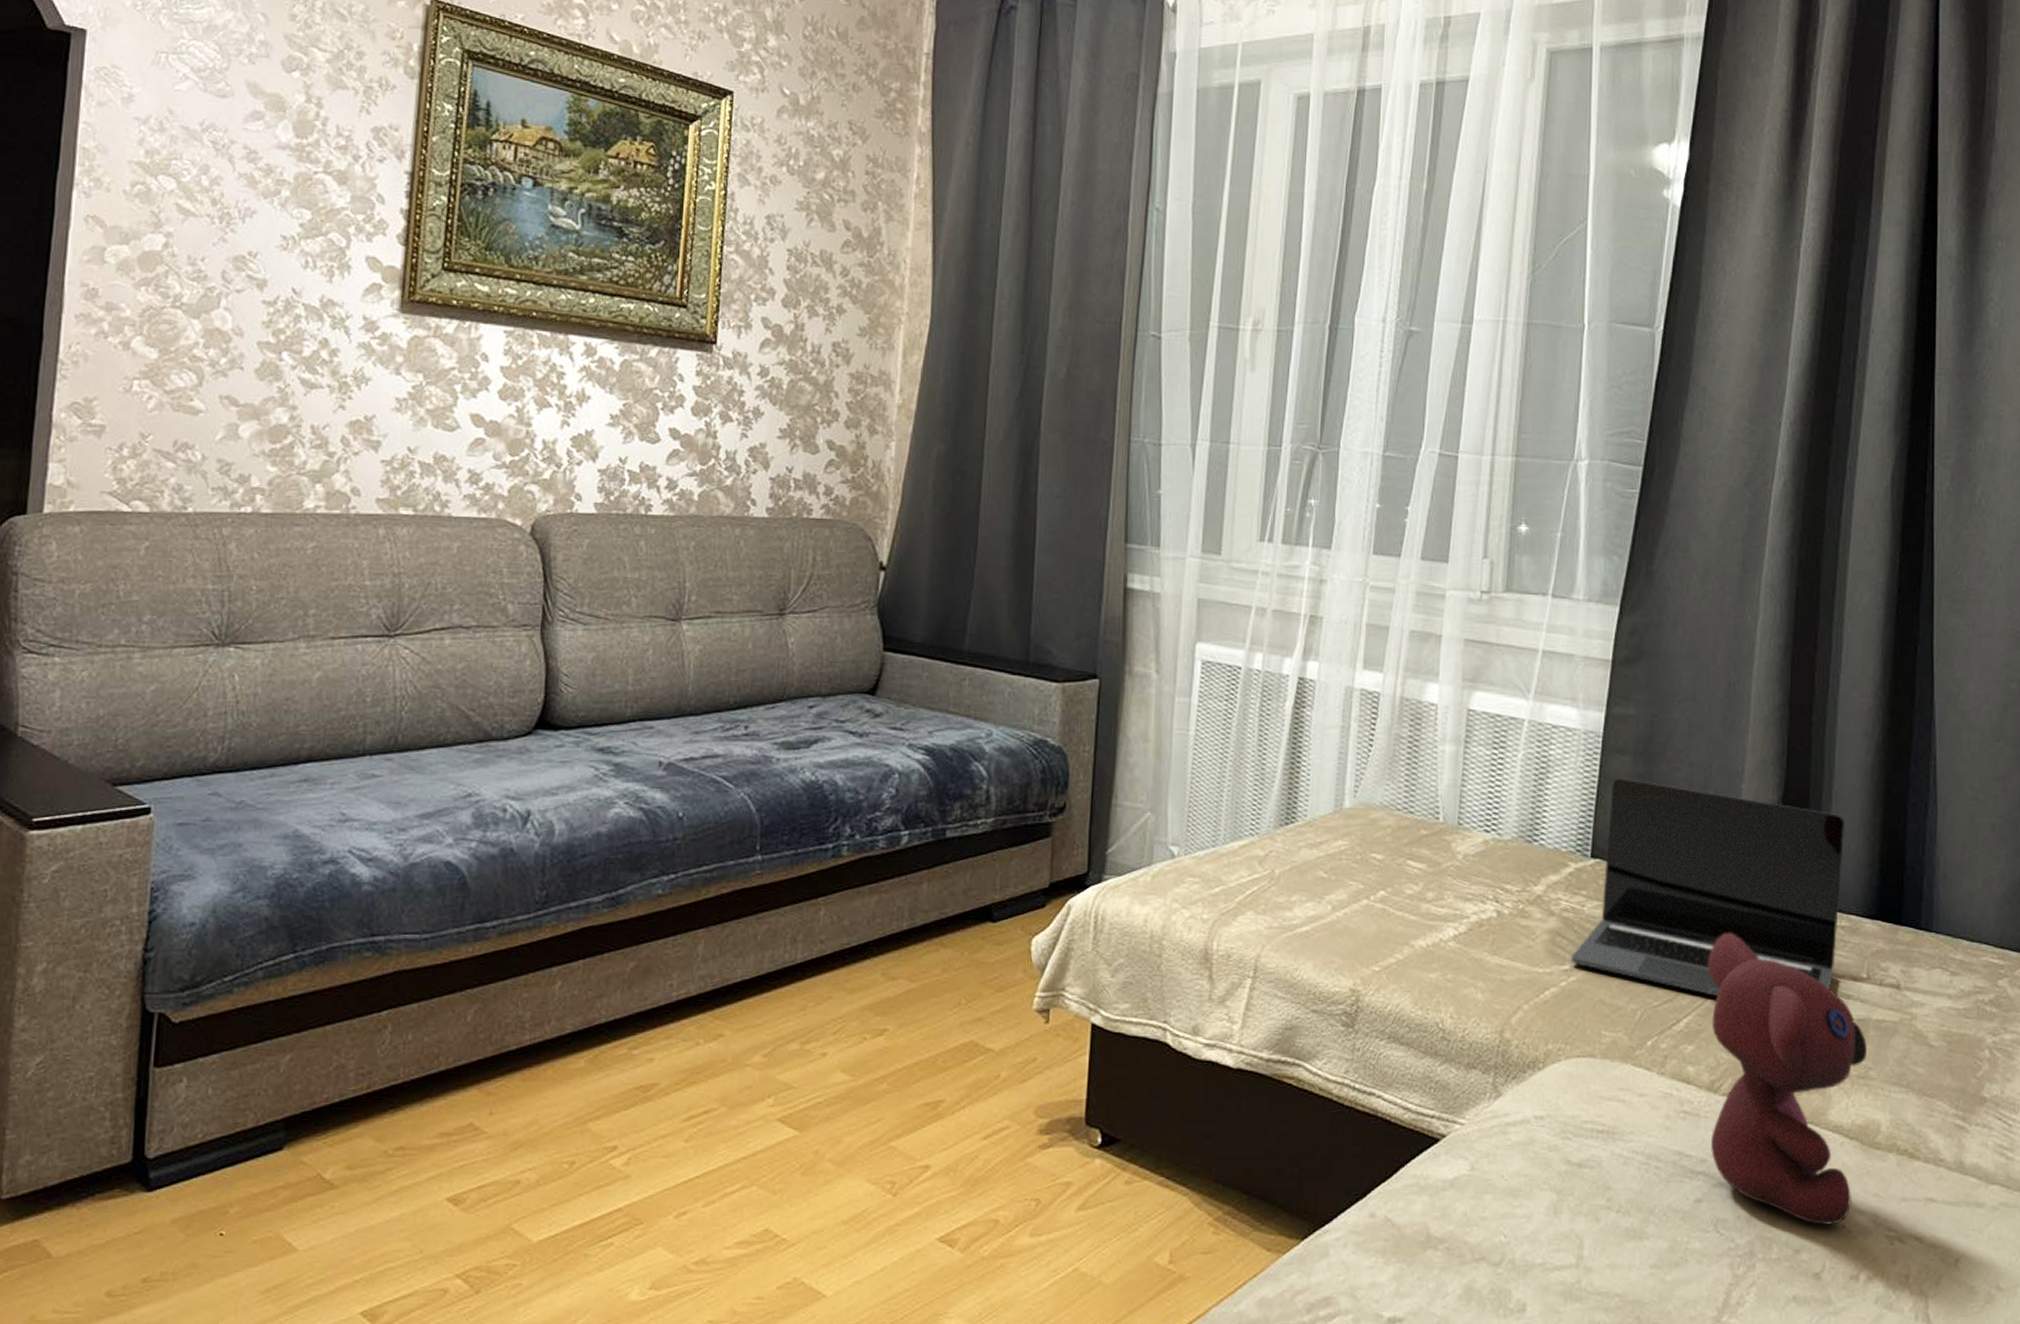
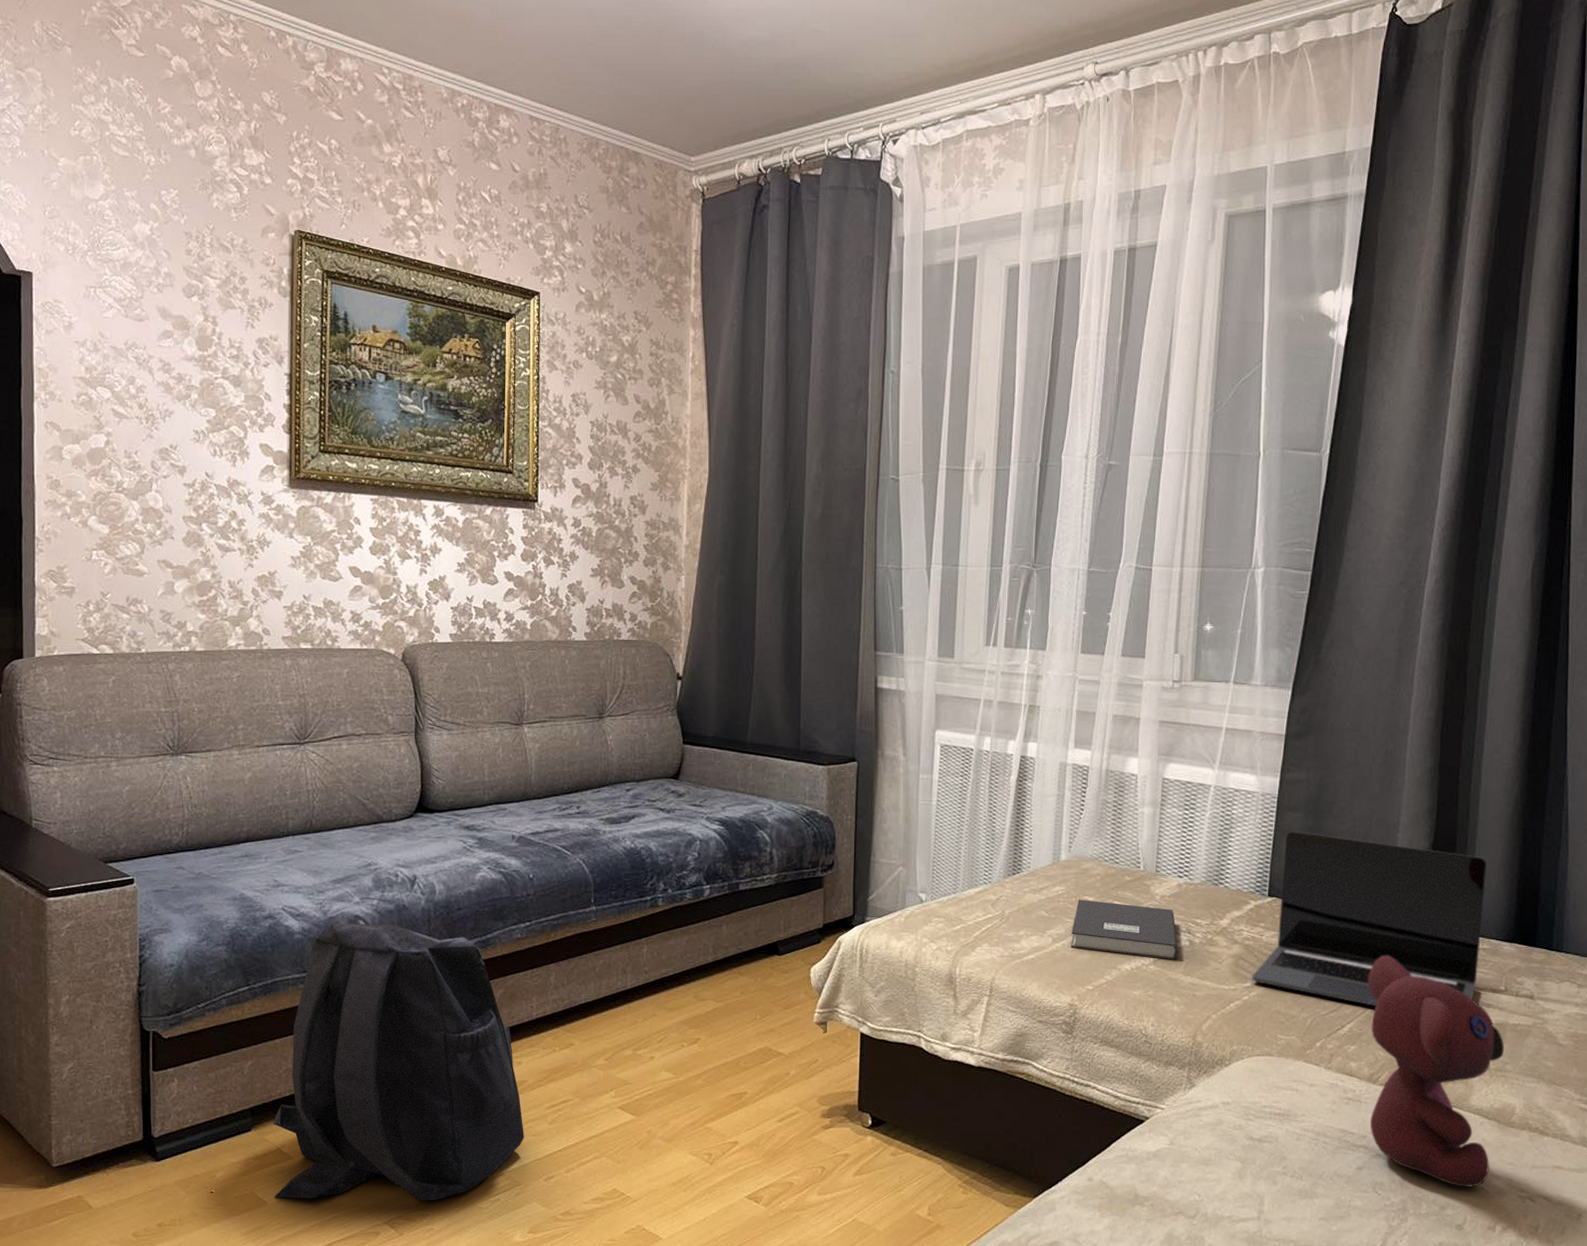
backpack: none [307,864,652,1245] -> present [273,918,524,1200]
book: none [1353,857,1483,936] -> present [1070,899,1178,960]

